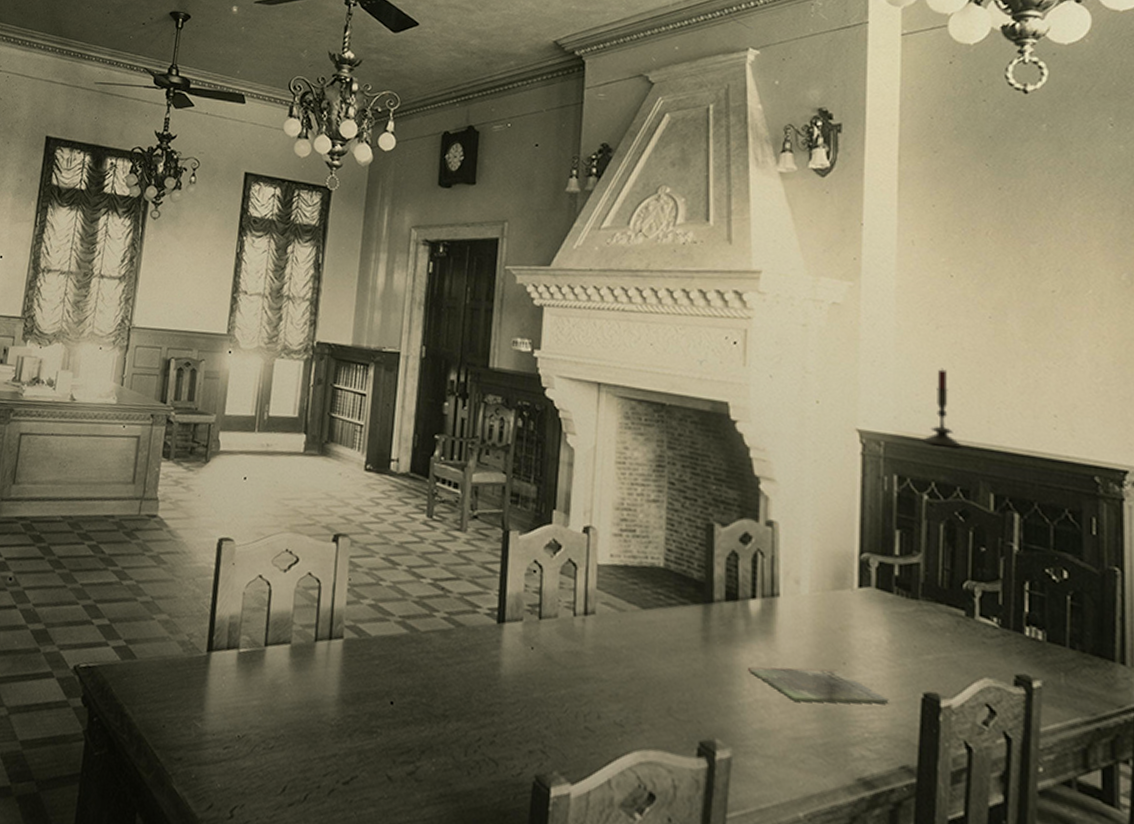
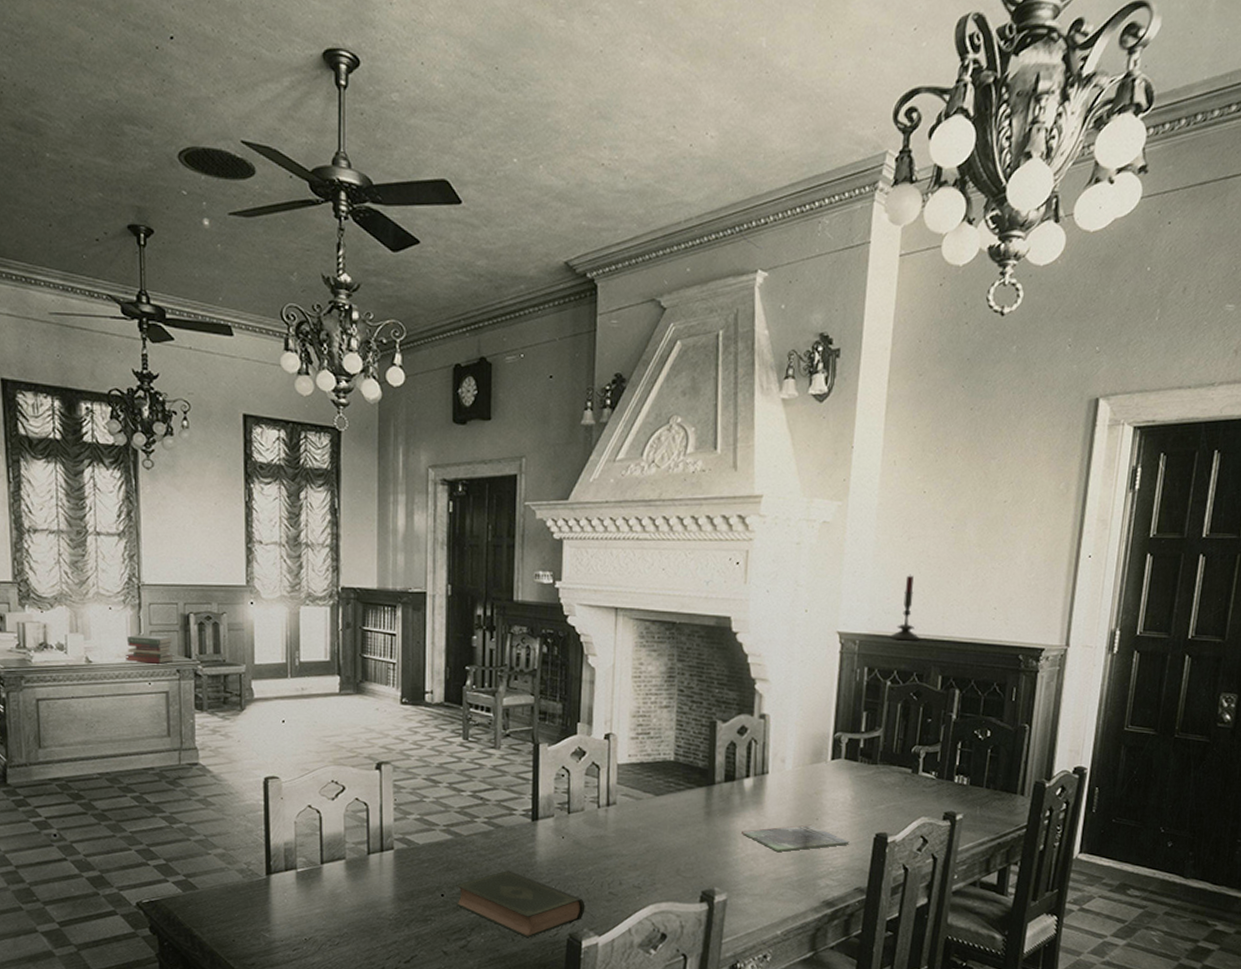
books: none [106,376,151,407] -> present [126,634,174,664]
book: none [405,680,556,774] -> present [455,869,585,938]

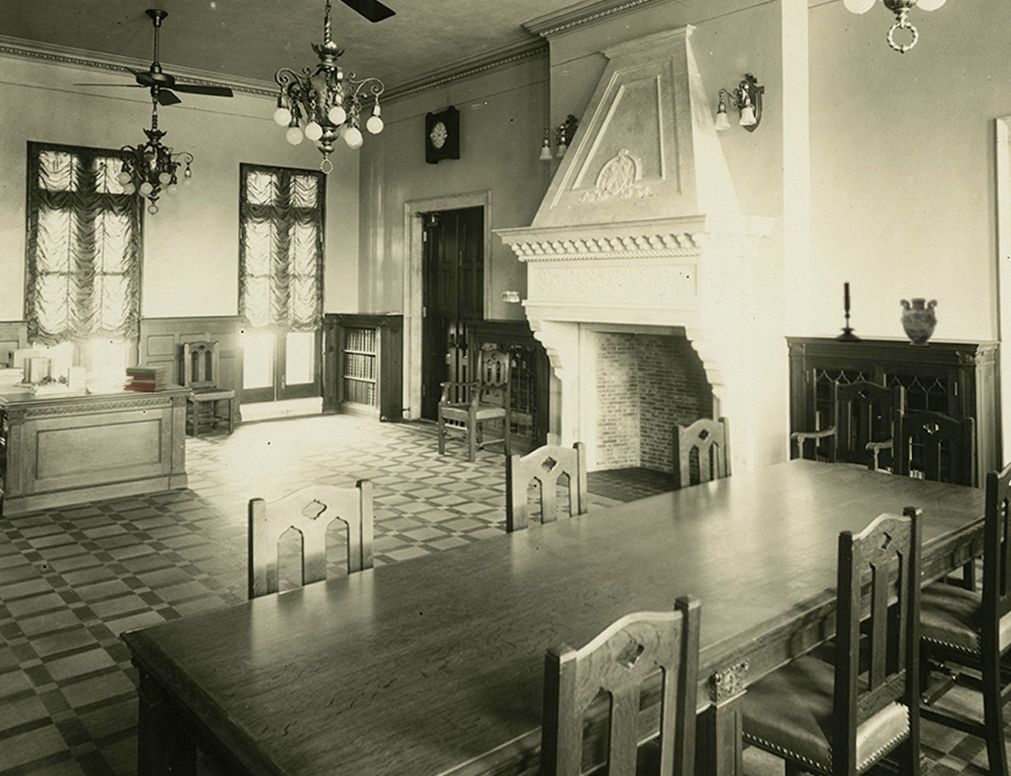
book: present [455,869,585,938] -> none [434,584,562,656]
magazine: present [742,824,850,852] -> none [710,525,816,554]
decorative vase: none [963,596,1007,649] -> present [899,298,938,346]

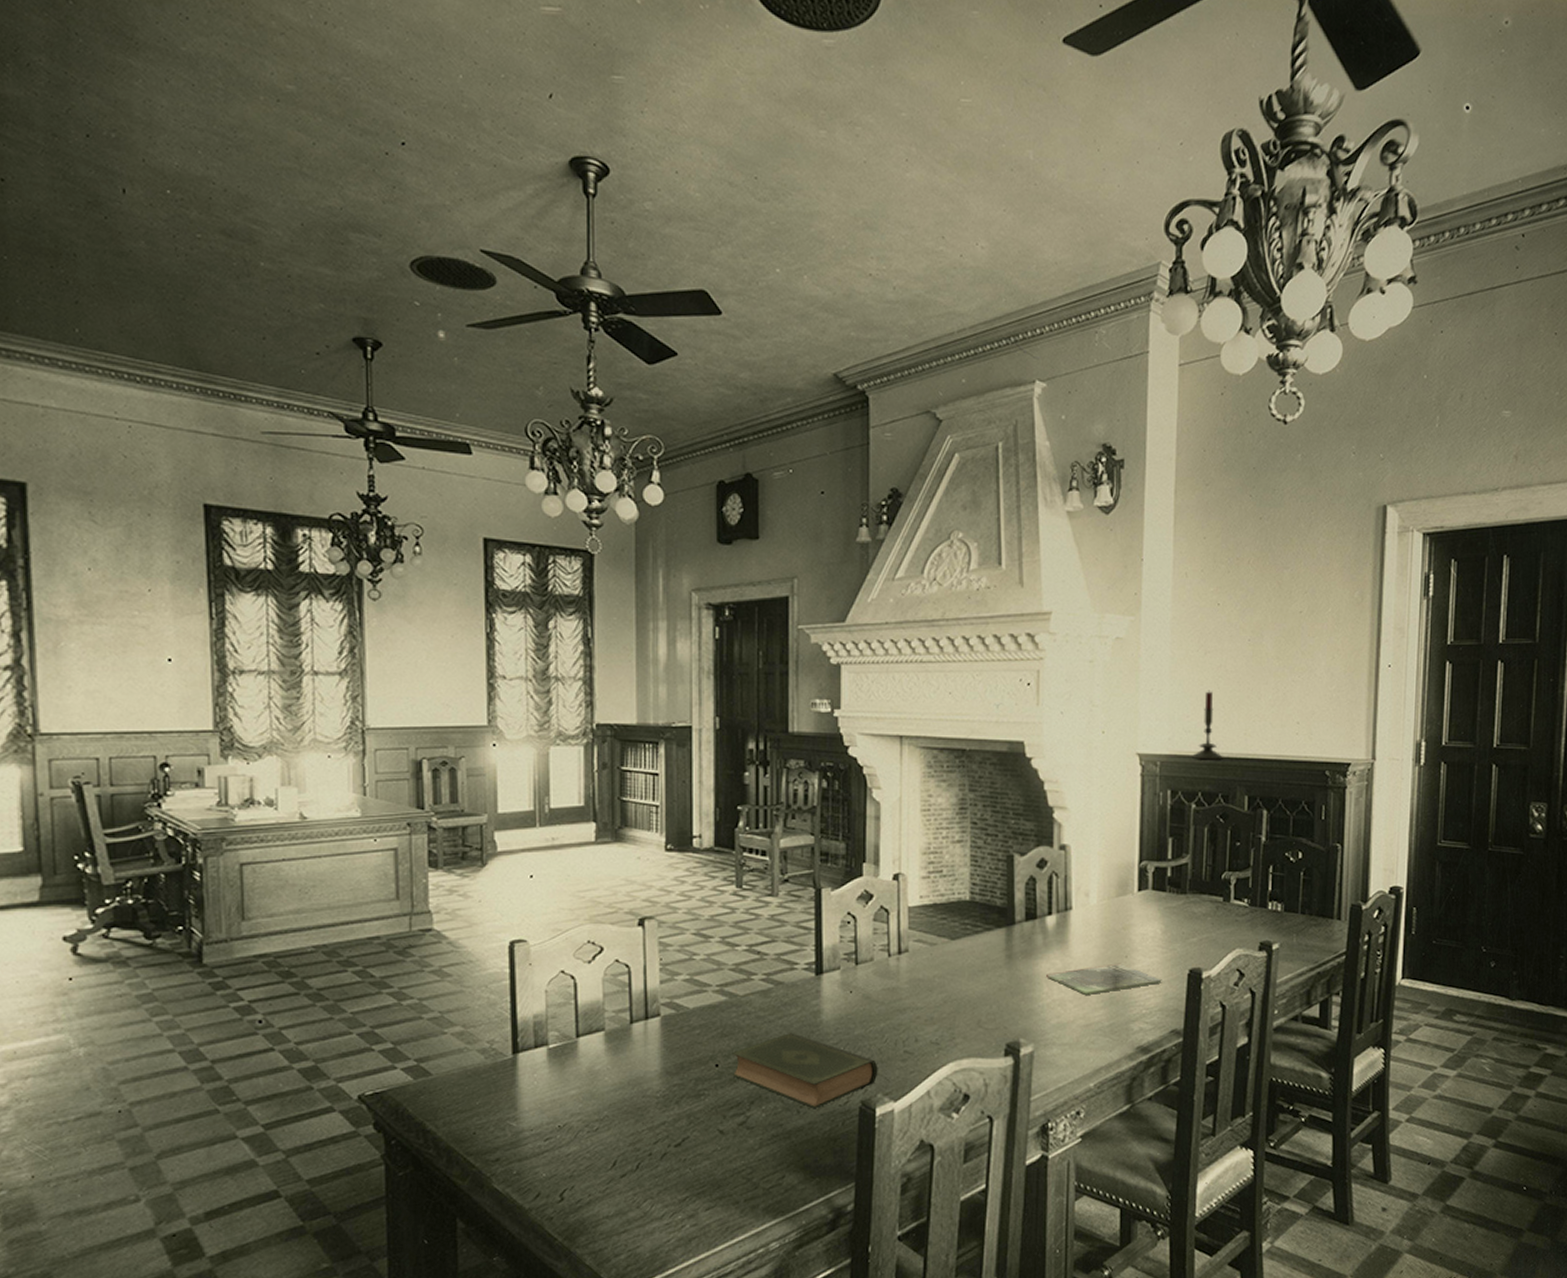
books: present [123,365,168,393] -> none [347,785,404,817]
book: none [434,584,562,656] -> present [732,1032,878,1109]
magazine: none [710,525,816,554] -> present [1046,963,1162,995]
decorative vase: present [899,298,938,346] -> none [1266,711,1309,765]

